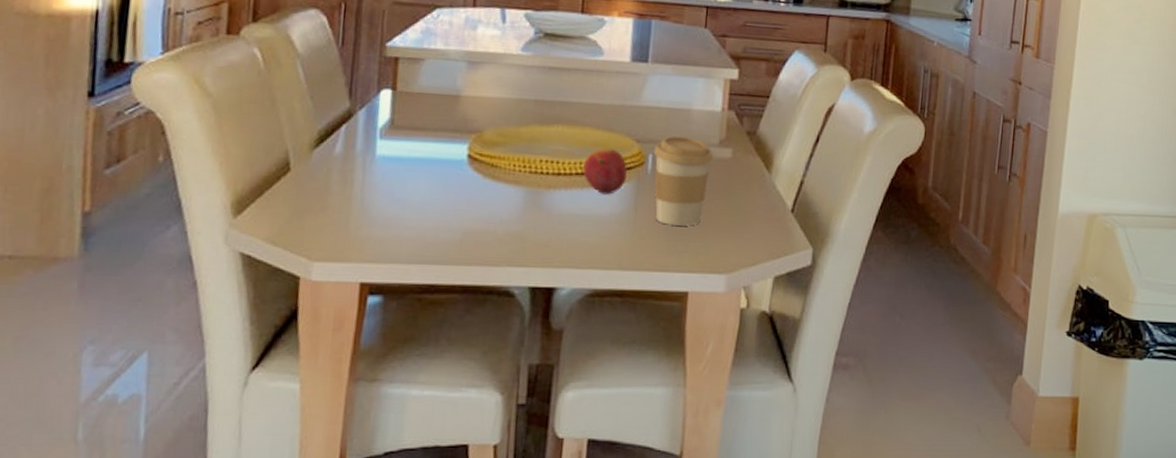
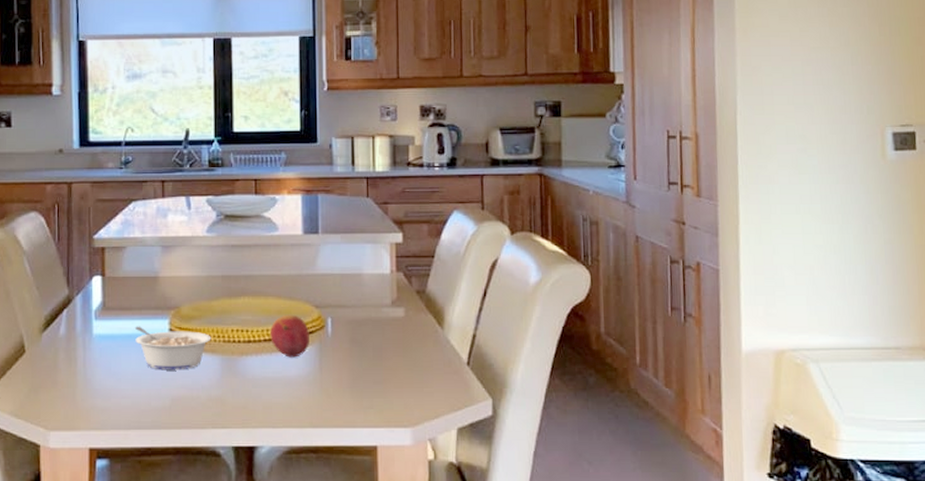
legume: none [426,149,516,202] -> present [134,326,212,371]
coffee cup: present [653,135,713,226] -> none [332,299,387,383]

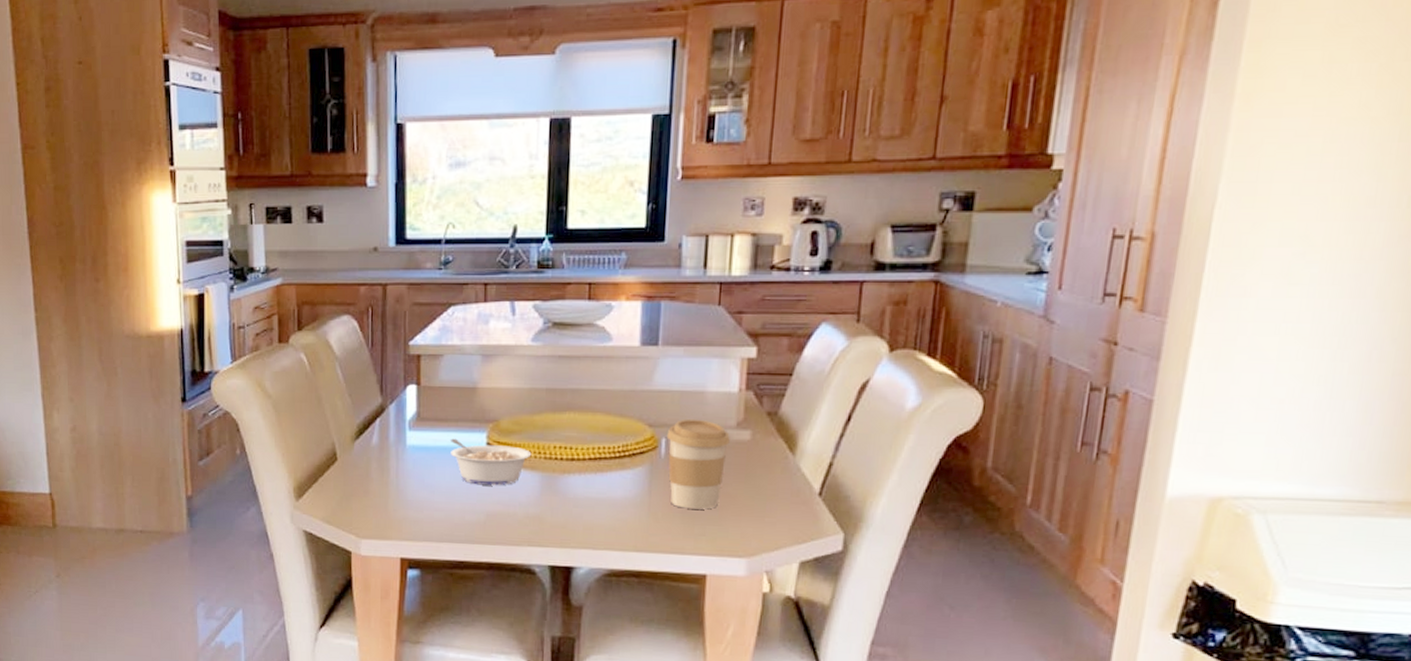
fruit: present [270,314,309,358] -> none [596,432,640,479]
coffee cup: none [332,299,387,383] -> present [666,418,730,510]

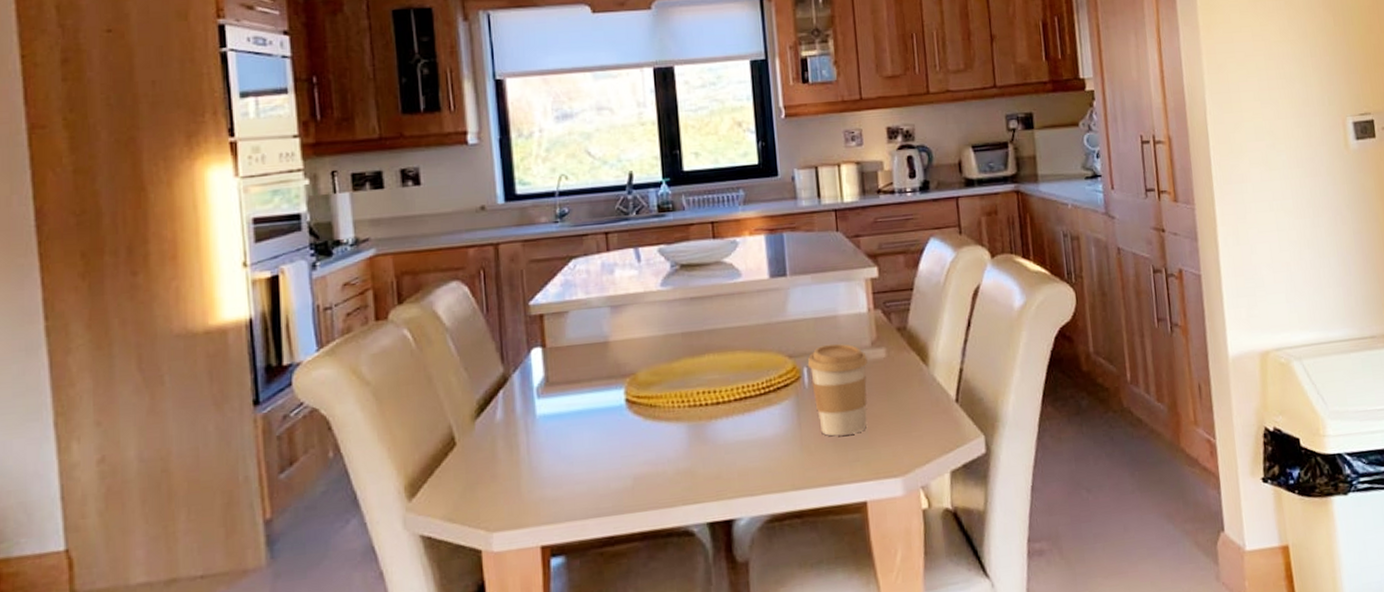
legume: present [450,438,532,486] -> none [584,399,675,447]

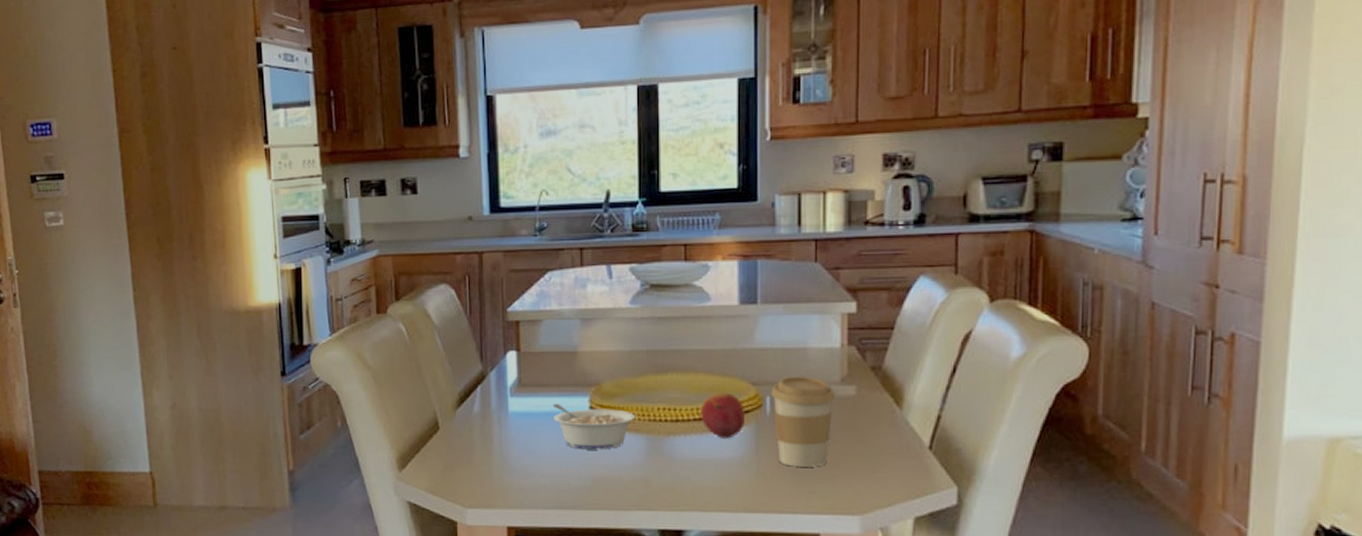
legume: none [584,399,675,447] -> present [552,403,636,450]
fruit: none [740,368,785,416] -> present [701,392,745,438]

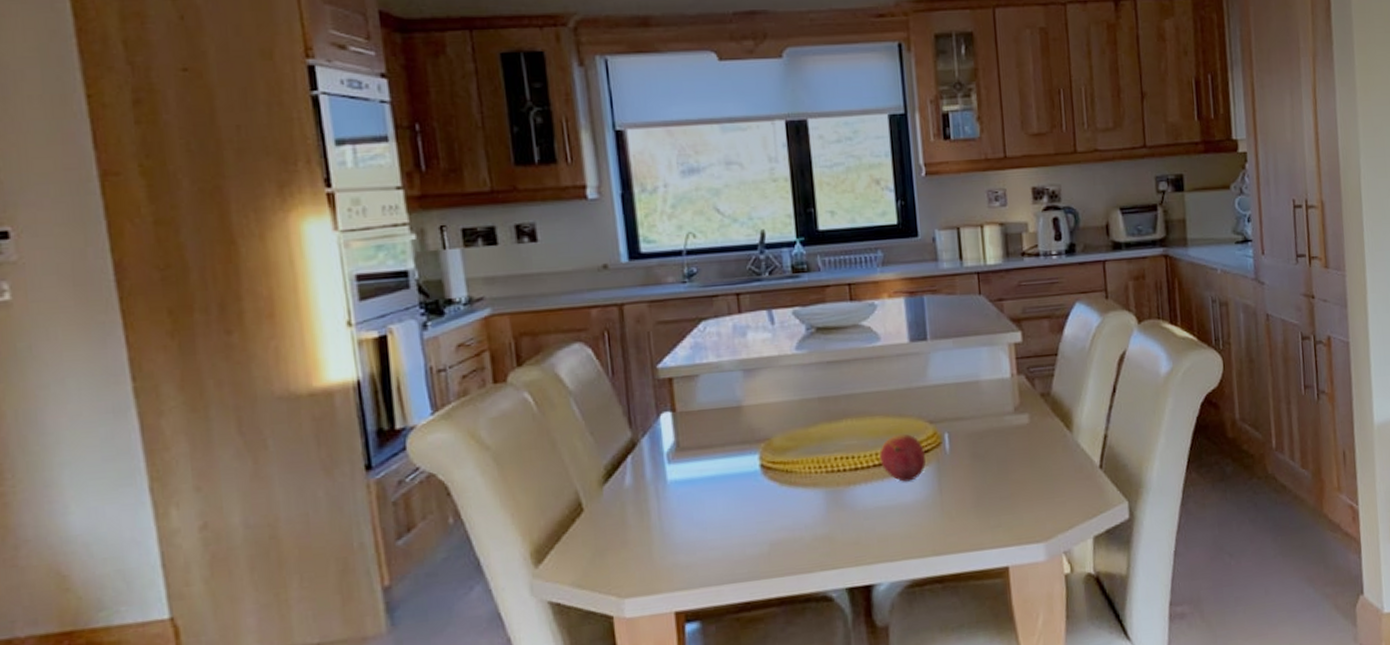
legume: present [552,403,636,450] -> none [717,464,812,513]
coffee cup: present [771,376,835,467] -> none [948,409,1010,502]

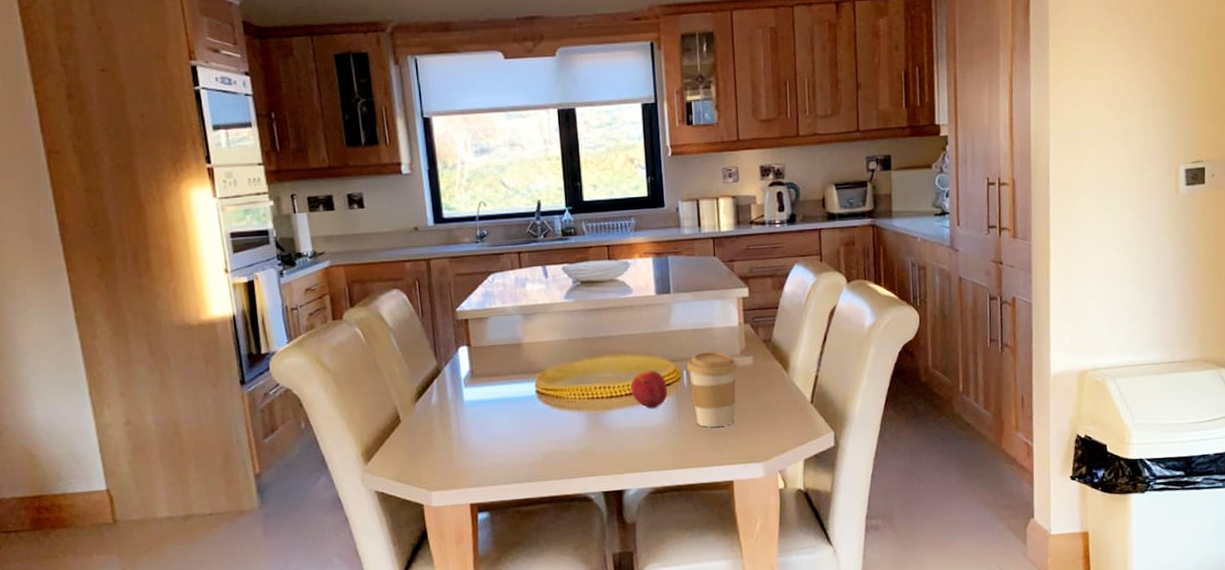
coffee cup: none [948,409,1010,502] -> present [686,351,737,427]

